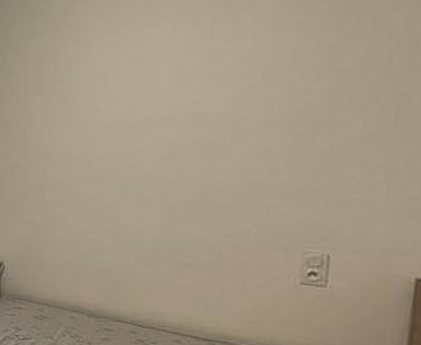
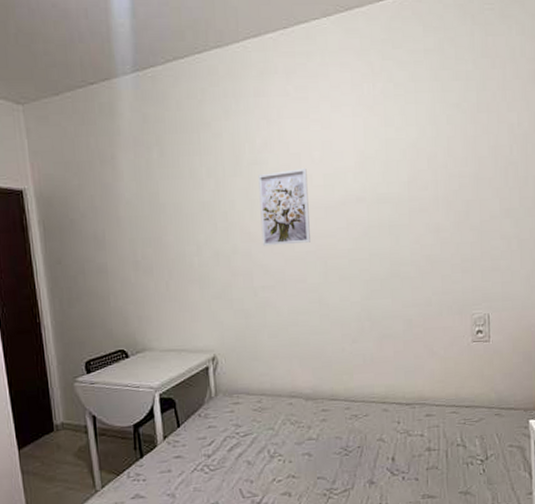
wall art: none [58,85,112,163] -> present [258,167,310,246]

